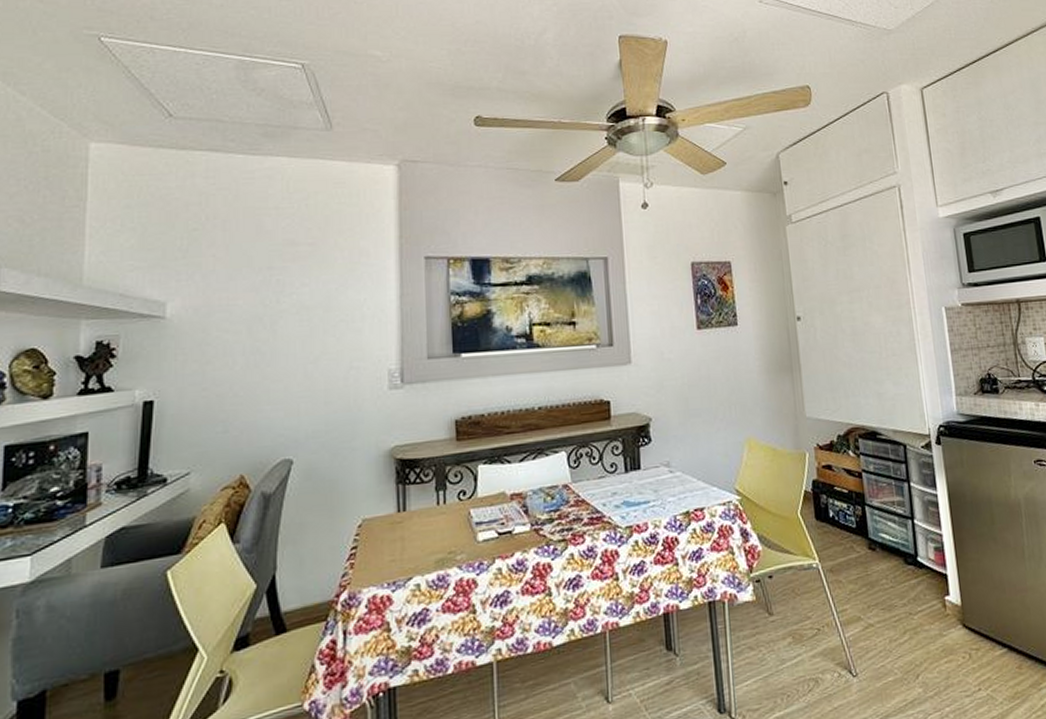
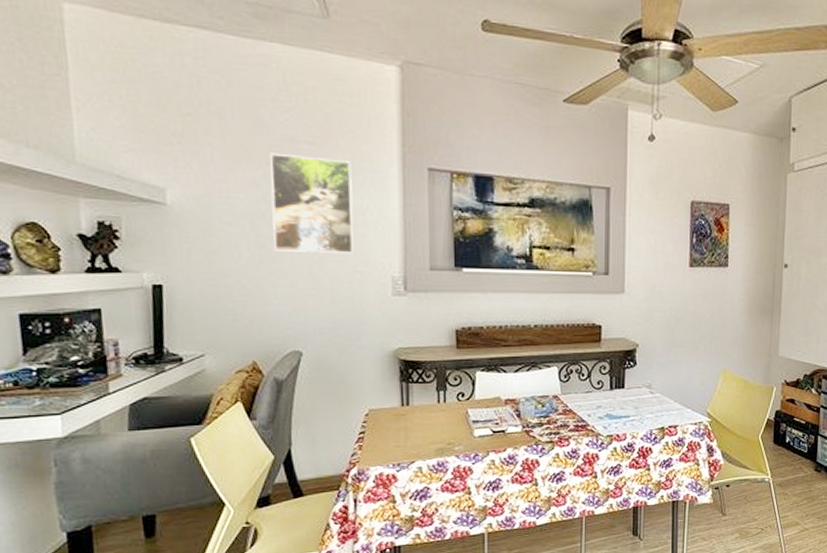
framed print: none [269,257,351,355] -> present [270,152,354,253]

